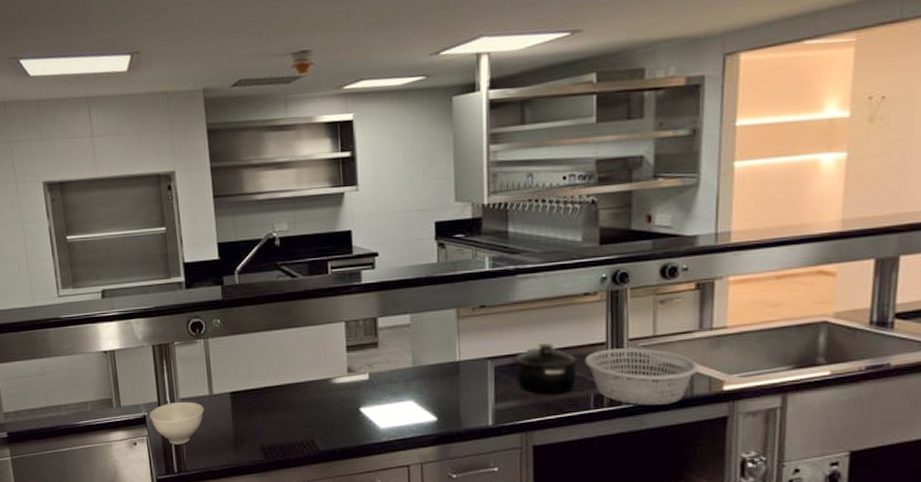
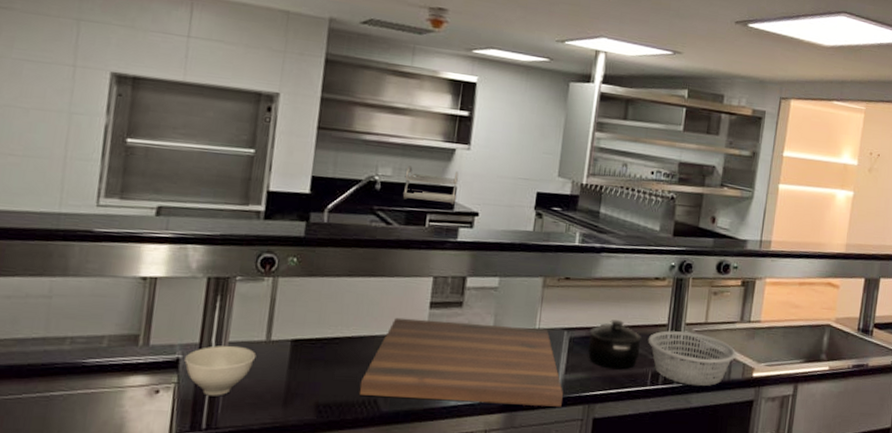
cutting board: none [296,361,497,438] -> present [359,317,564,407]
dish rack: none [300,214,354,252] -> present [402,165,459,206]

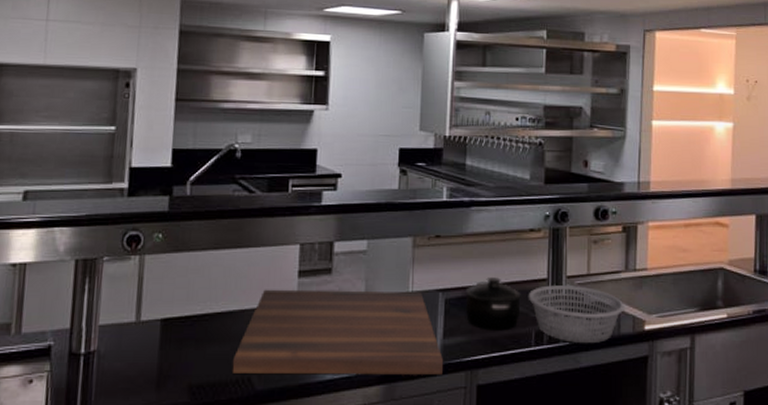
bowl: present [184,345,257,396] -> none [56,328,127,383]
dish rack: present [402,165,459,206] -> none [263,131,318,169]

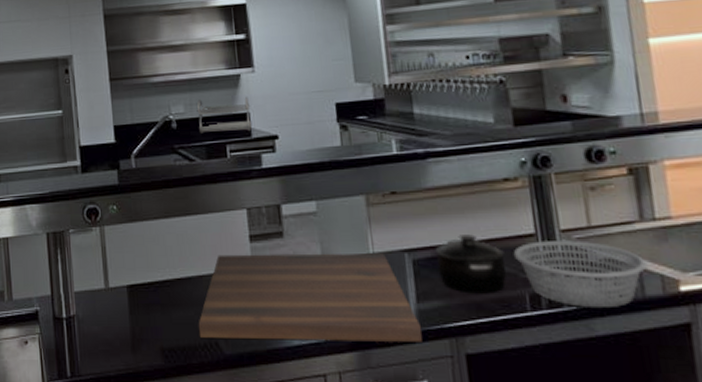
dish rack: none [263,131,318,169] -> present [197,96,252,135]

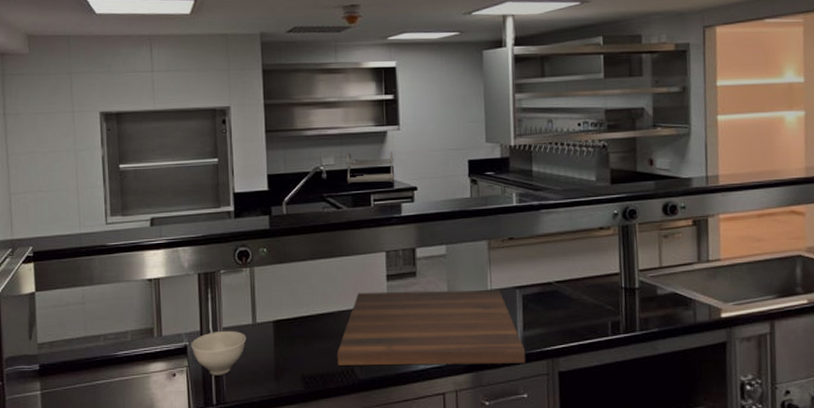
bowl: none [42,295,100,345] -> present [191,330,247,376]
saucepan: present [435,234,507,294] -> none [541,274,596,322]
colander: present [513,240,647,309] -> none [601,278,699,333]

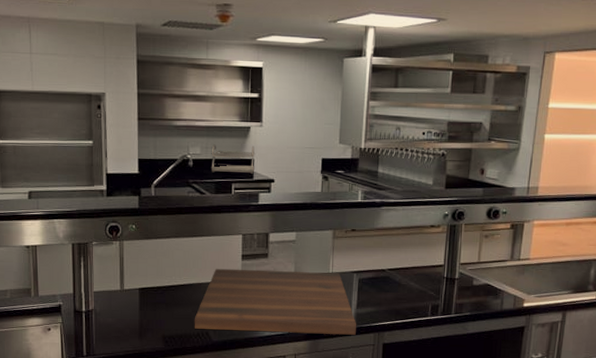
bowl: present [191,330,247,376] -> none [65,294,115,332]

